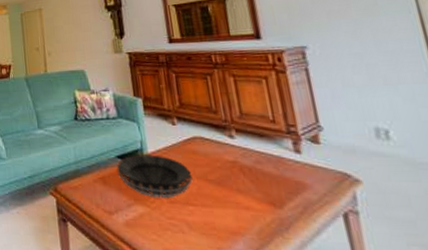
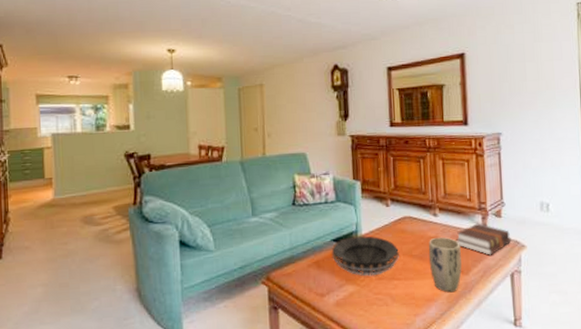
plant pot: none [227,161,274,228] -> present [428,237,462,293]
hardback book: none [260,149,339,188] -> present [455,223,512,255]

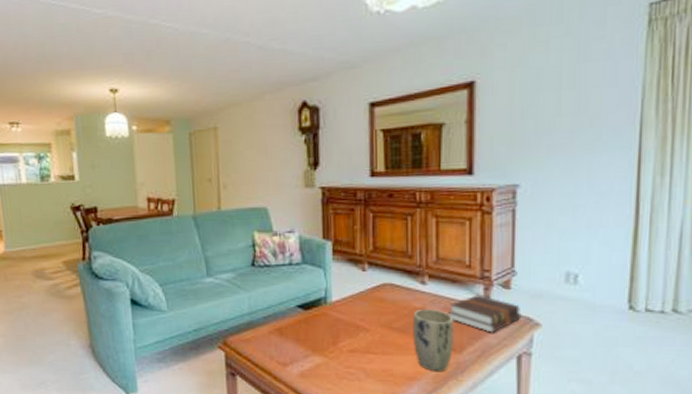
decorative bowl: present [331,235,400,277] -> none [296,302,378,348]

